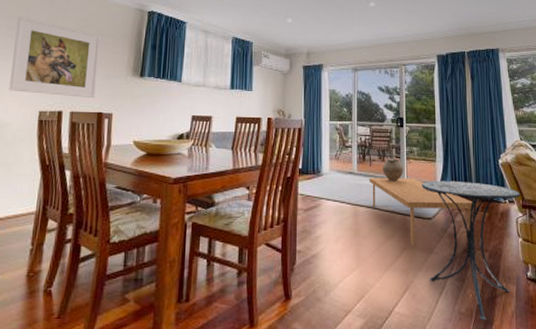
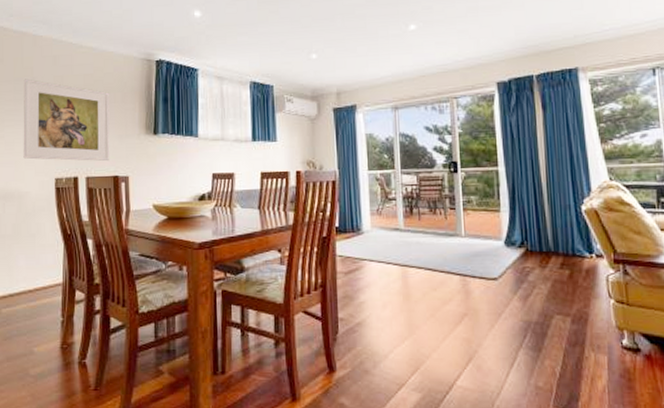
coffee table: present [369,177,475,246] -> none [418,232,552,311]
ceramic pot: present [383,158,404,181] -> none [434,210,461,237]
side table: present [422,180,520,321] -> none [483,233,611,397]

